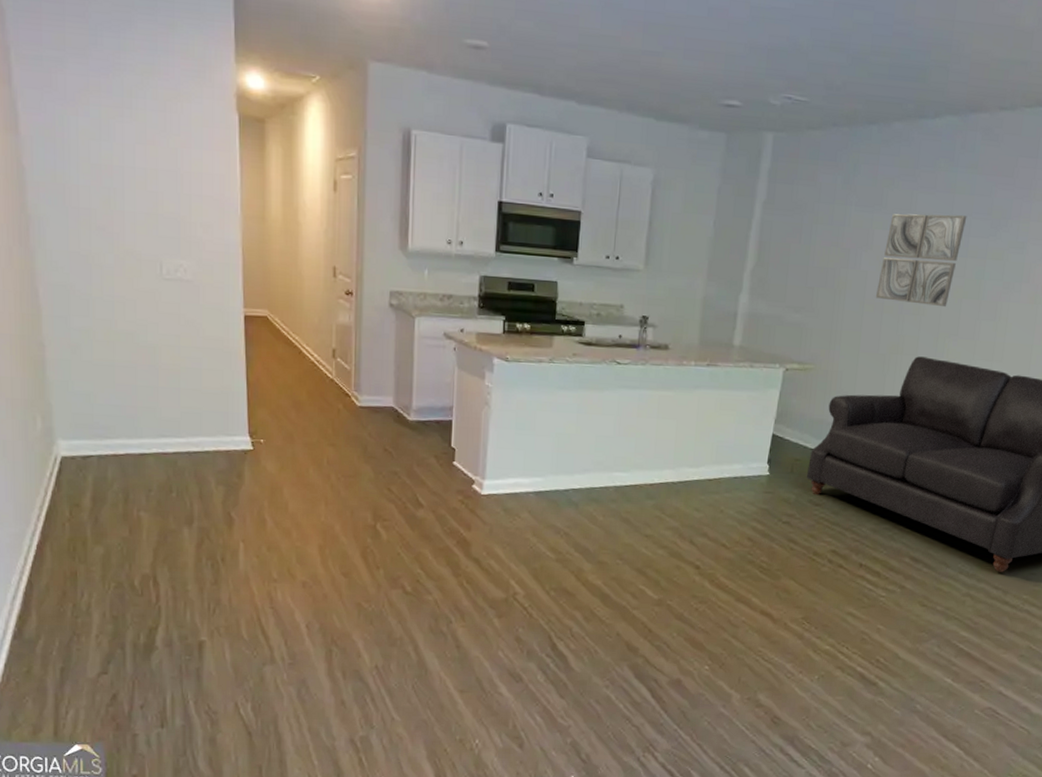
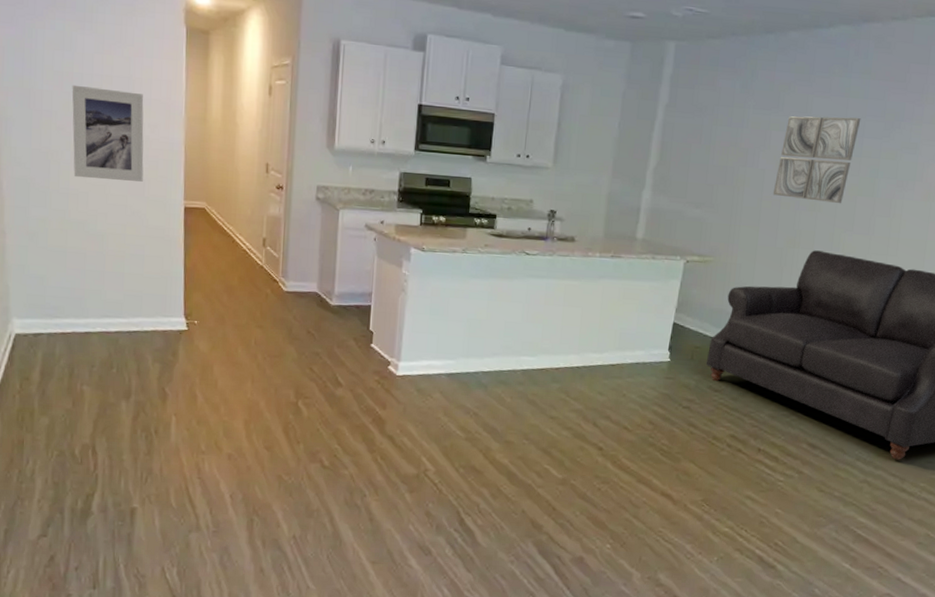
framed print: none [112,179,197,288] -> present [72,84,144,182]

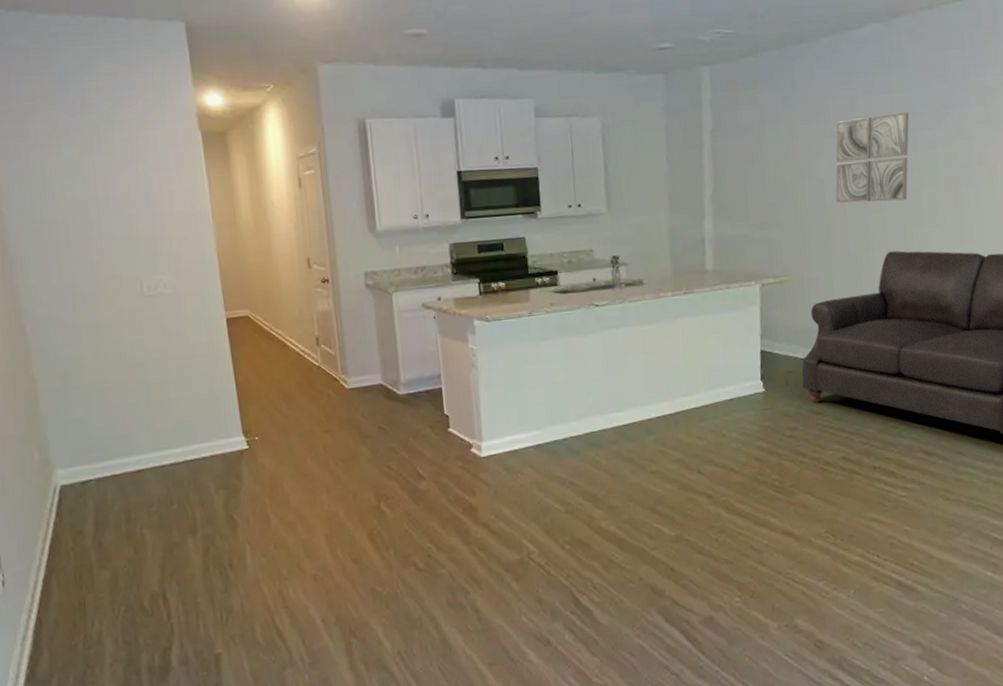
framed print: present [72,84,144,182] -> none [87,208,178,307]

